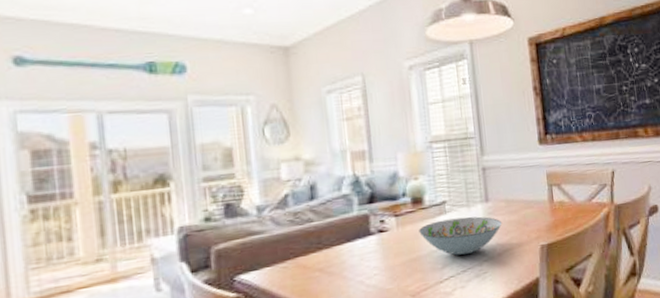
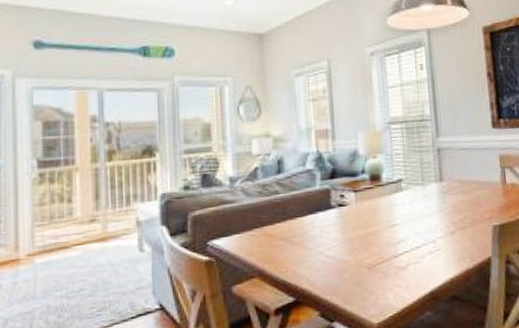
decorative bowl: present [419,216,502,256] -> none [376,195,456,232]

